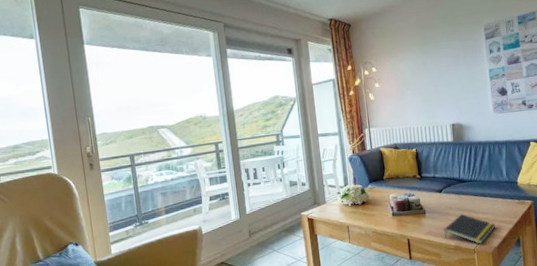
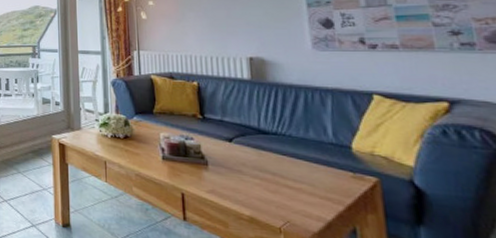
notepad: present [444,214,496,244] -> none [234,175,315,223]

